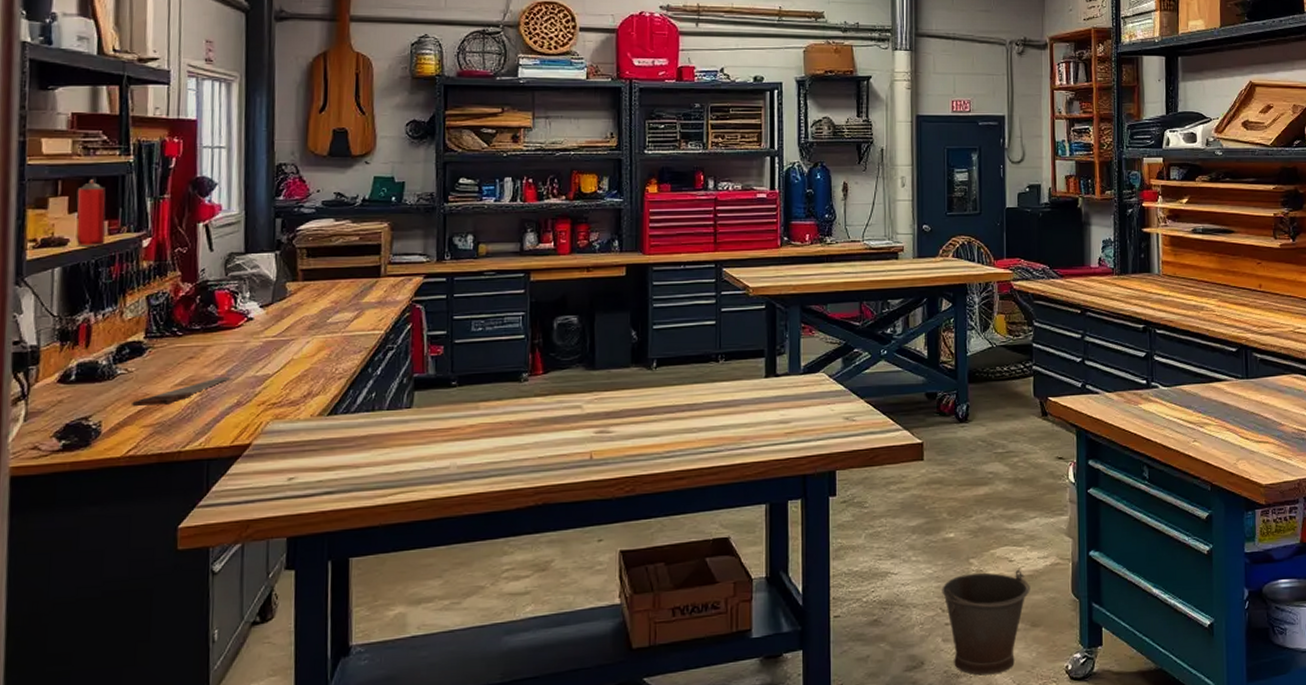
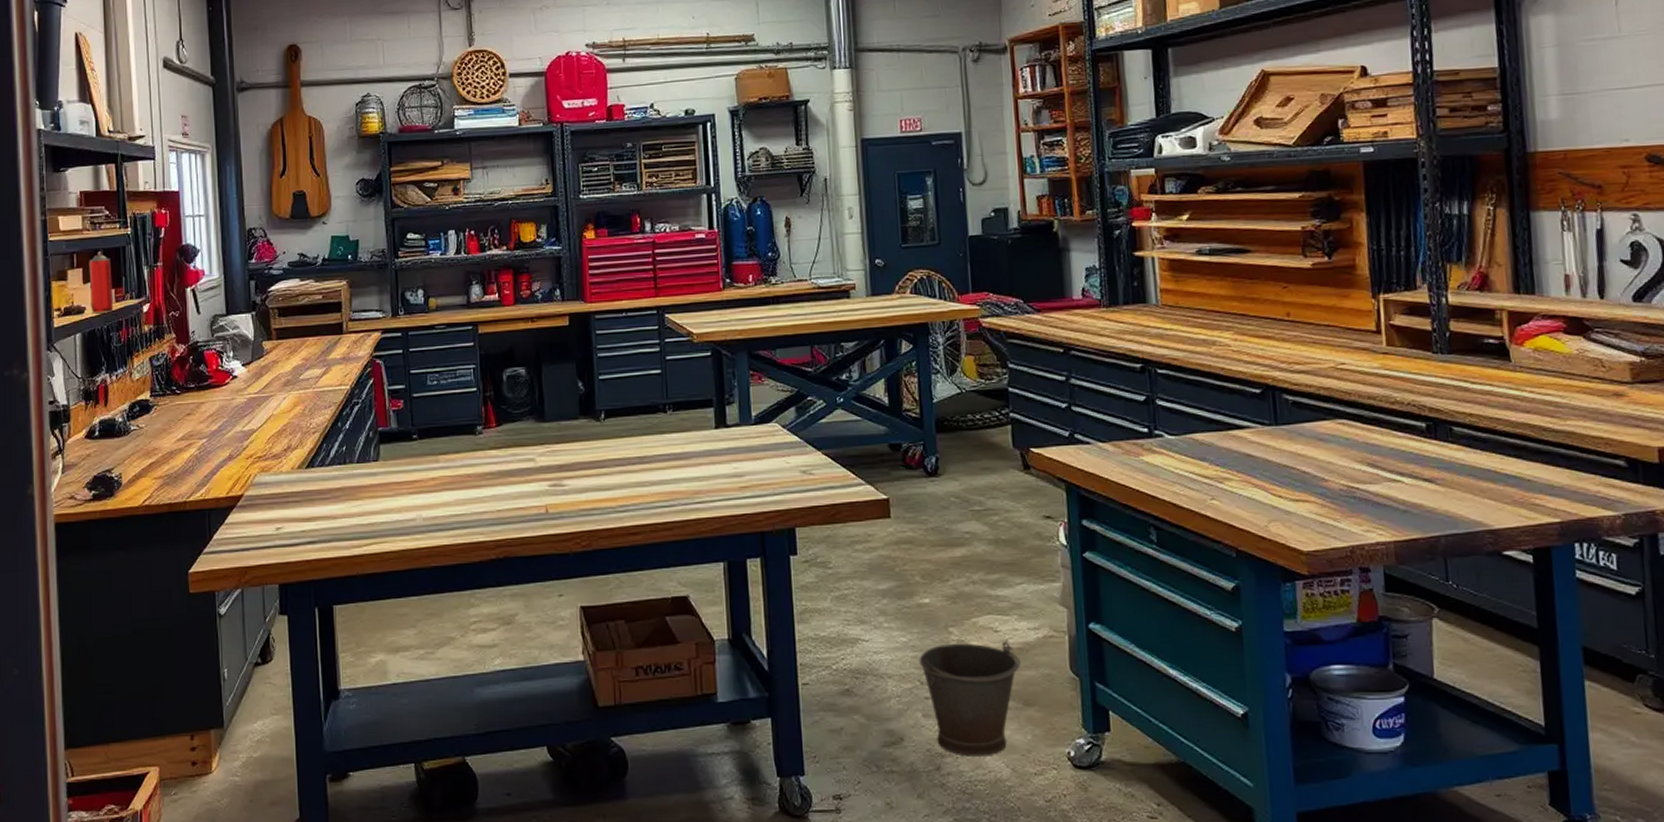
hand saw: present [132,377,230,406] -> none [144,432,222,459]

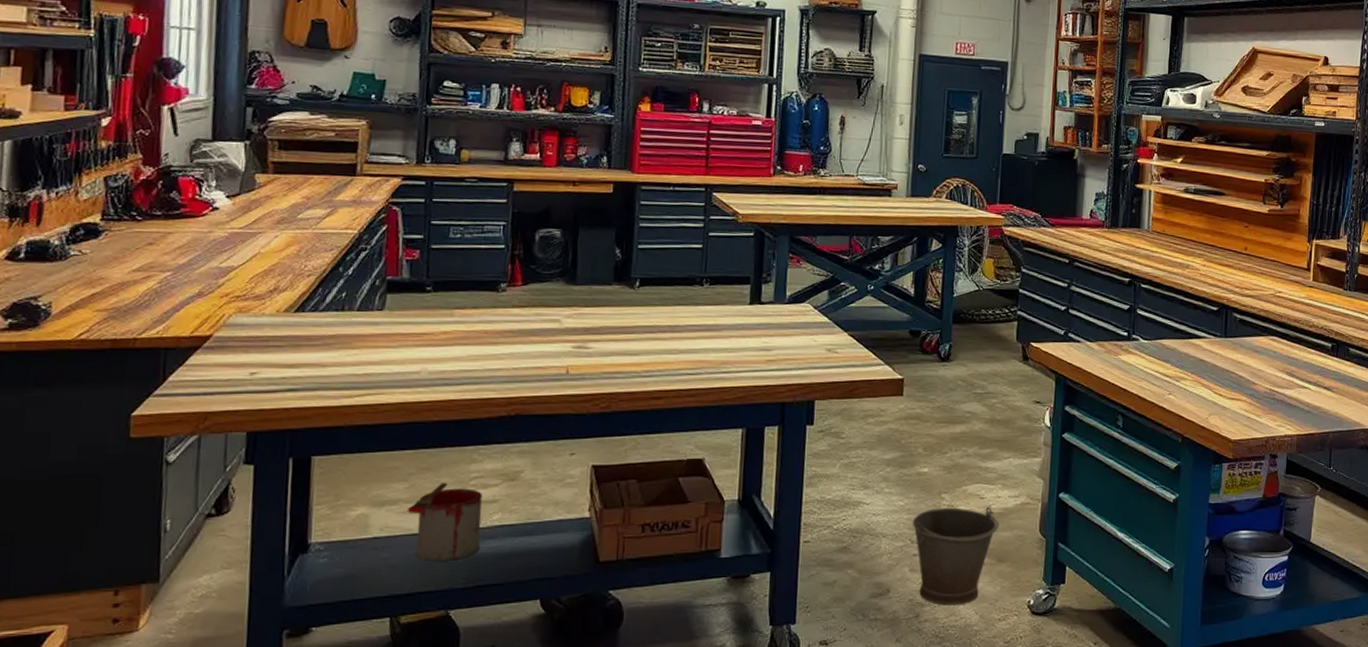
aerosol can: present [89,251,114,314] -> none [29,51,63,121]
paint can: none [419,628,486,707] -> present [408,483,482,561]

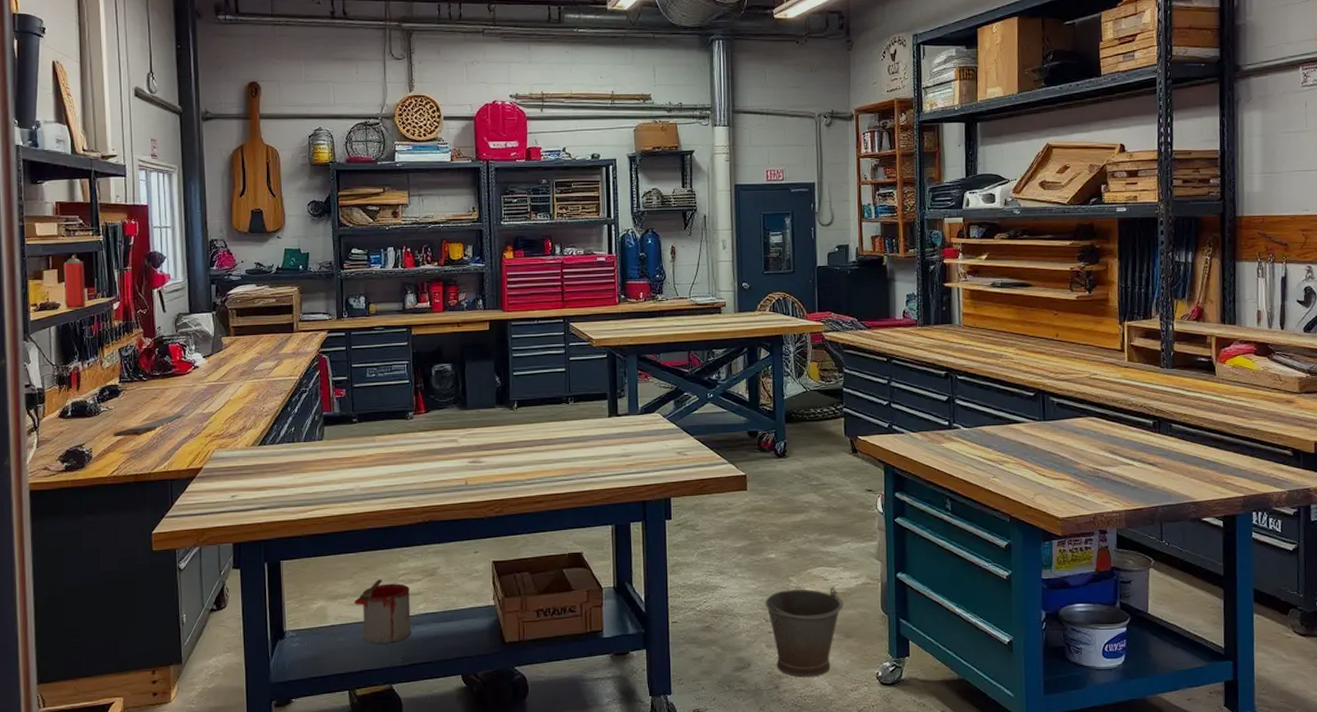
aerosol can: none [29,51,63,121] -> present [63,255,86,310]
hand saw: none [85,266,192,290] -> present [113,414,184,436]

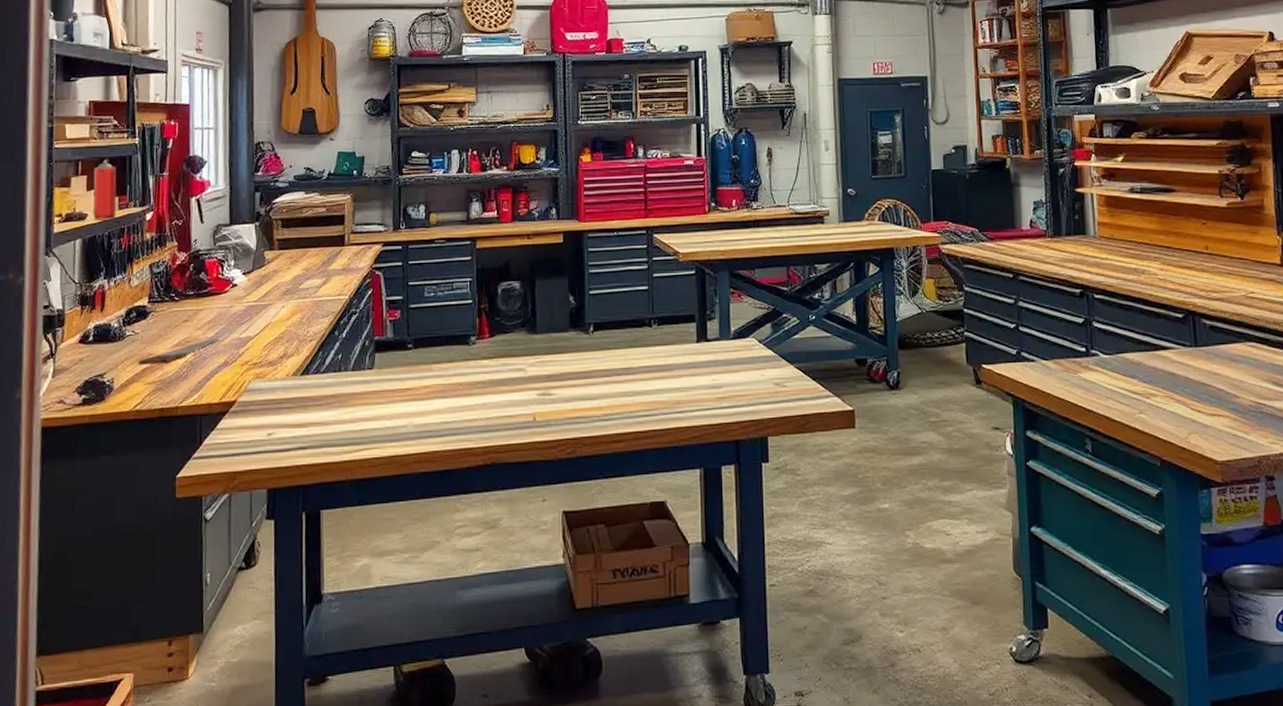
paint can: present [355,579,411,644] -> none [403,532,468,610]
bucket: present [765,587,844,678] -> none [877,543,970,653]

